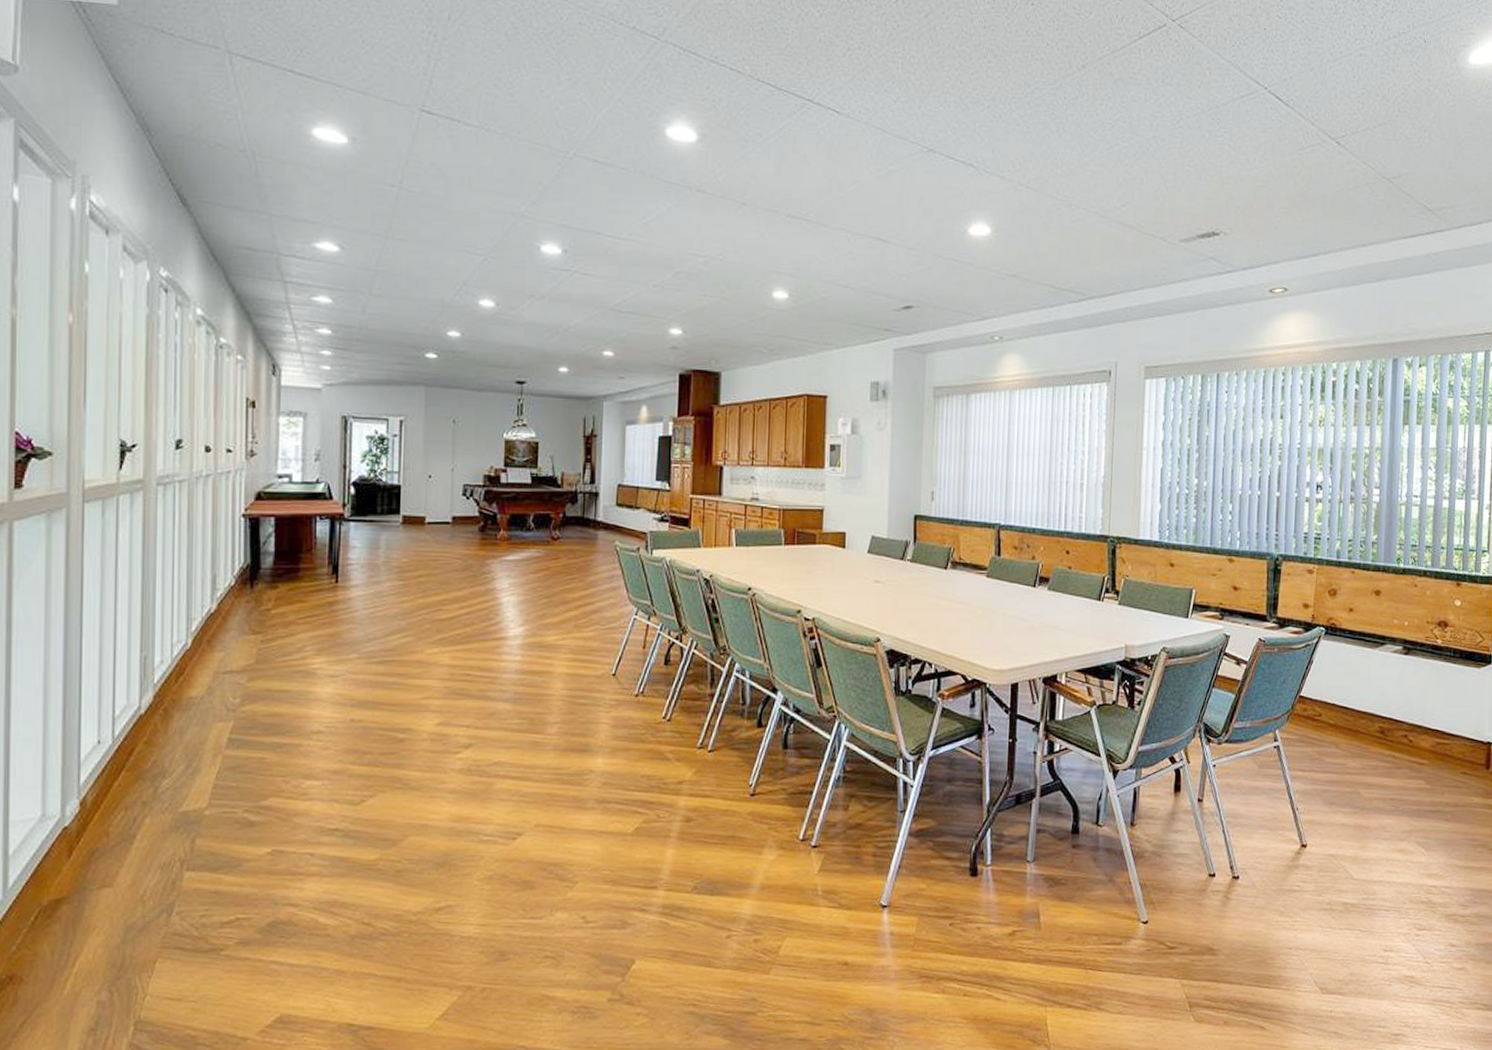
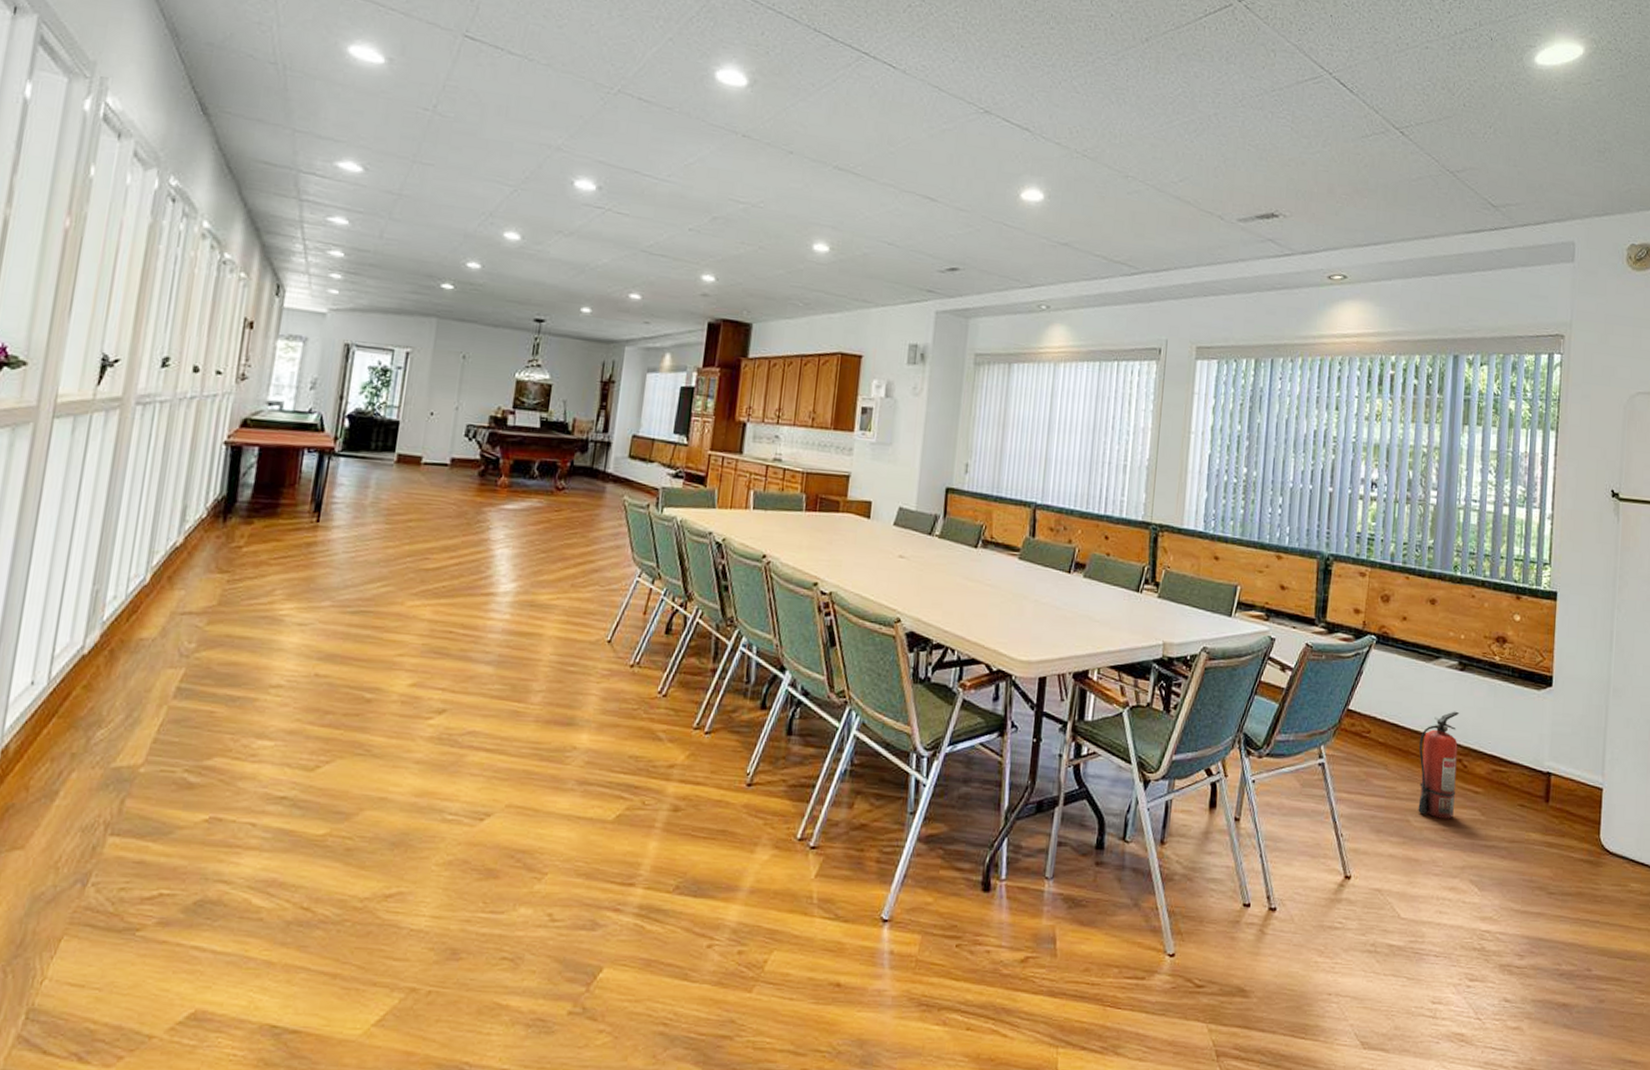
fire extinguisher: none [1367,692,1404,789] -> present [1418,711,1459,819]

